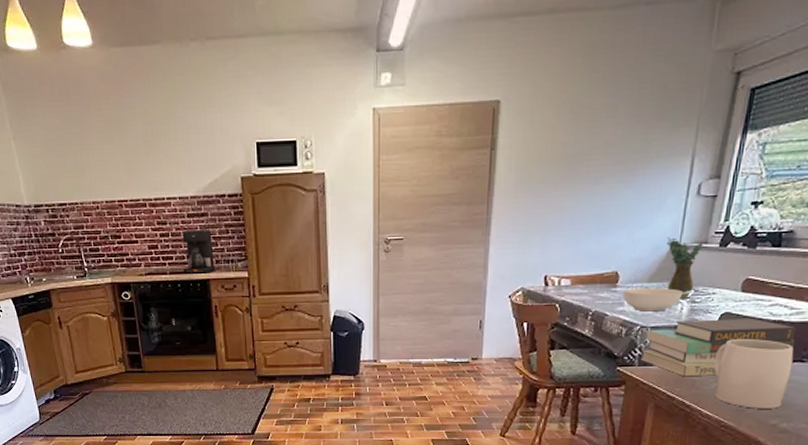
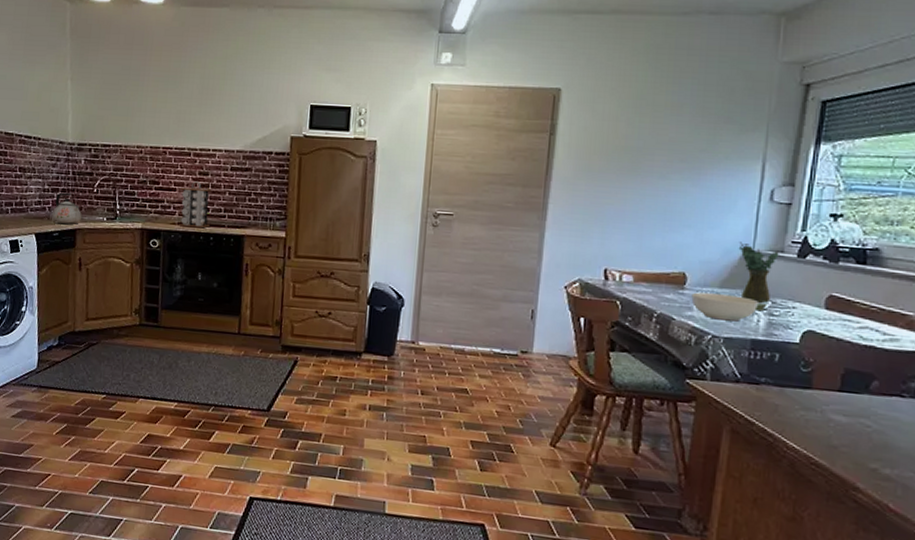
kettle: none [23,255,53,287] -> present [51,192,82,225]
spice rack: none [141,231,177,278] -> present [179,181,212,229]
coffee maker: present [182,230,215,274] -> none [217,183,253,229]
books: present [640,319,796,377] -> none [712,334,892,402]
mug: present [713,338,794,409] -> none [798,361,891,450]

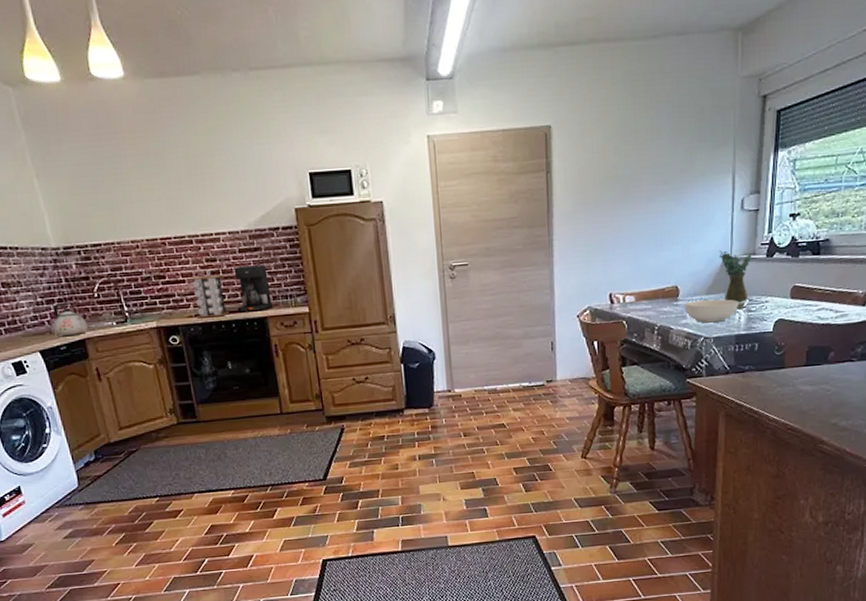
coffee maker: none [217,183,253,229] -> present [234,265,272,313]

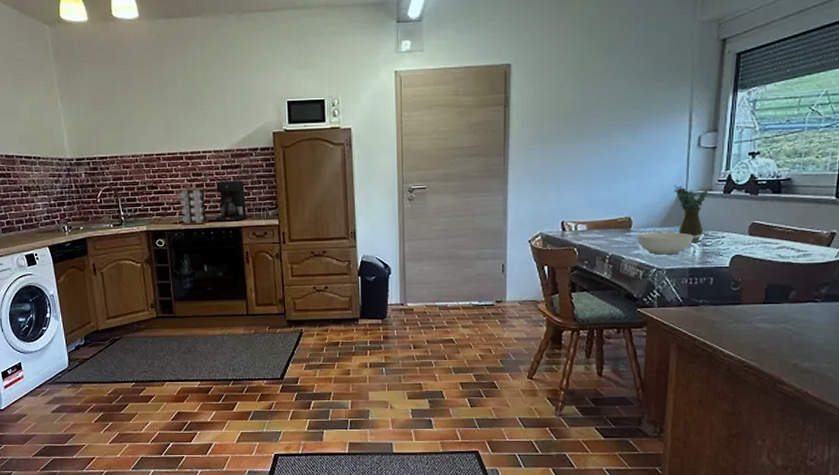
kettle: present [52,302,88,337] -> none [61,205,89,235]

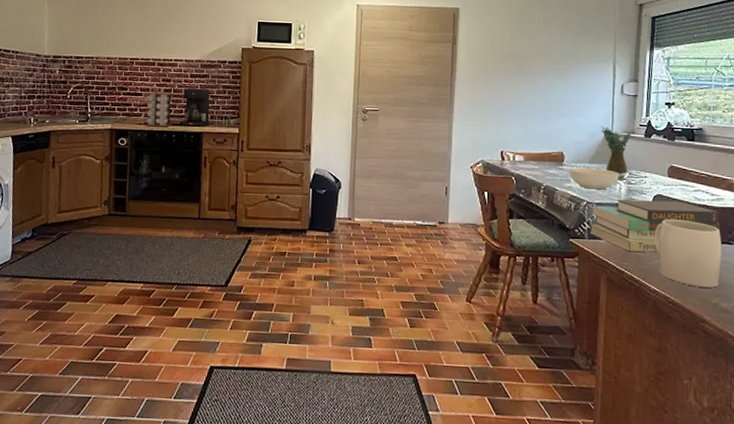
books: none [659,261,806,318] -> present [589,199,721,253]
mug: none [730,279,806,349] -> present [654,218,723,288]

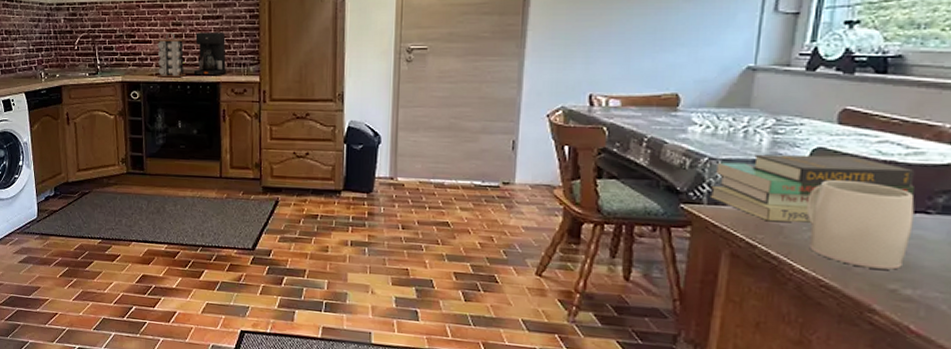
bowl: present [569,167,620,190] -> none [685,113,762,142]
vase: present [601,126,631,181] -> none [738,57,785,130]

